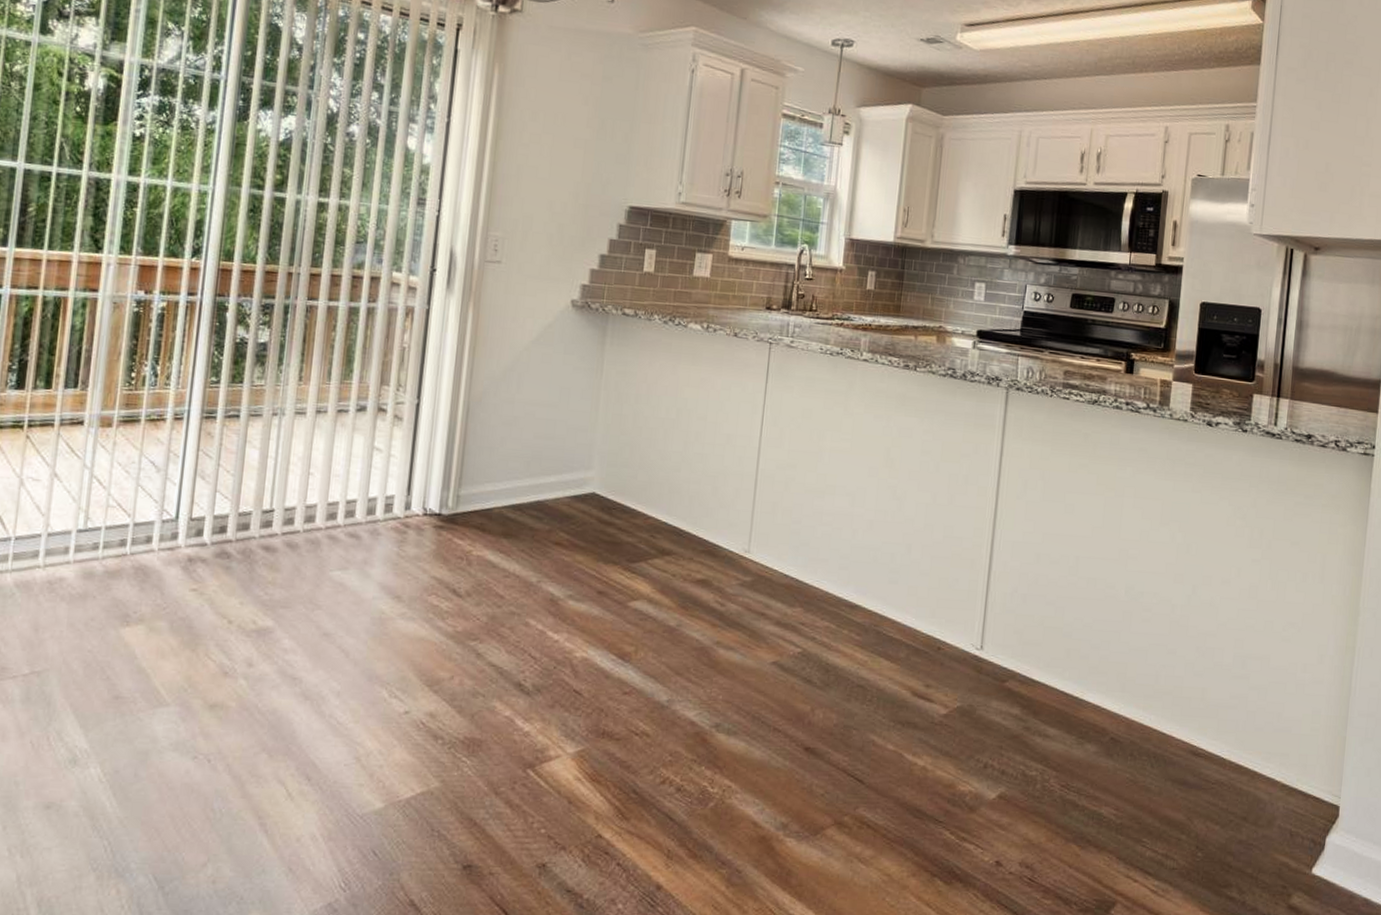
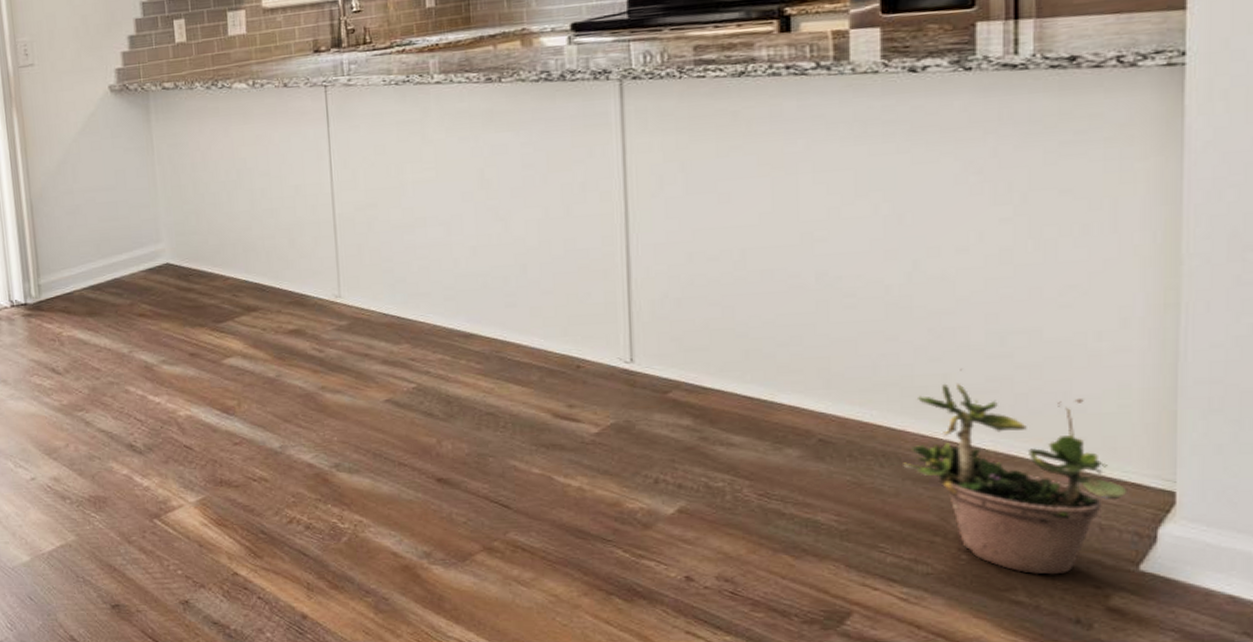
potted plant: none [1167,684,1311,874] -> present [903,368,1128,575]

